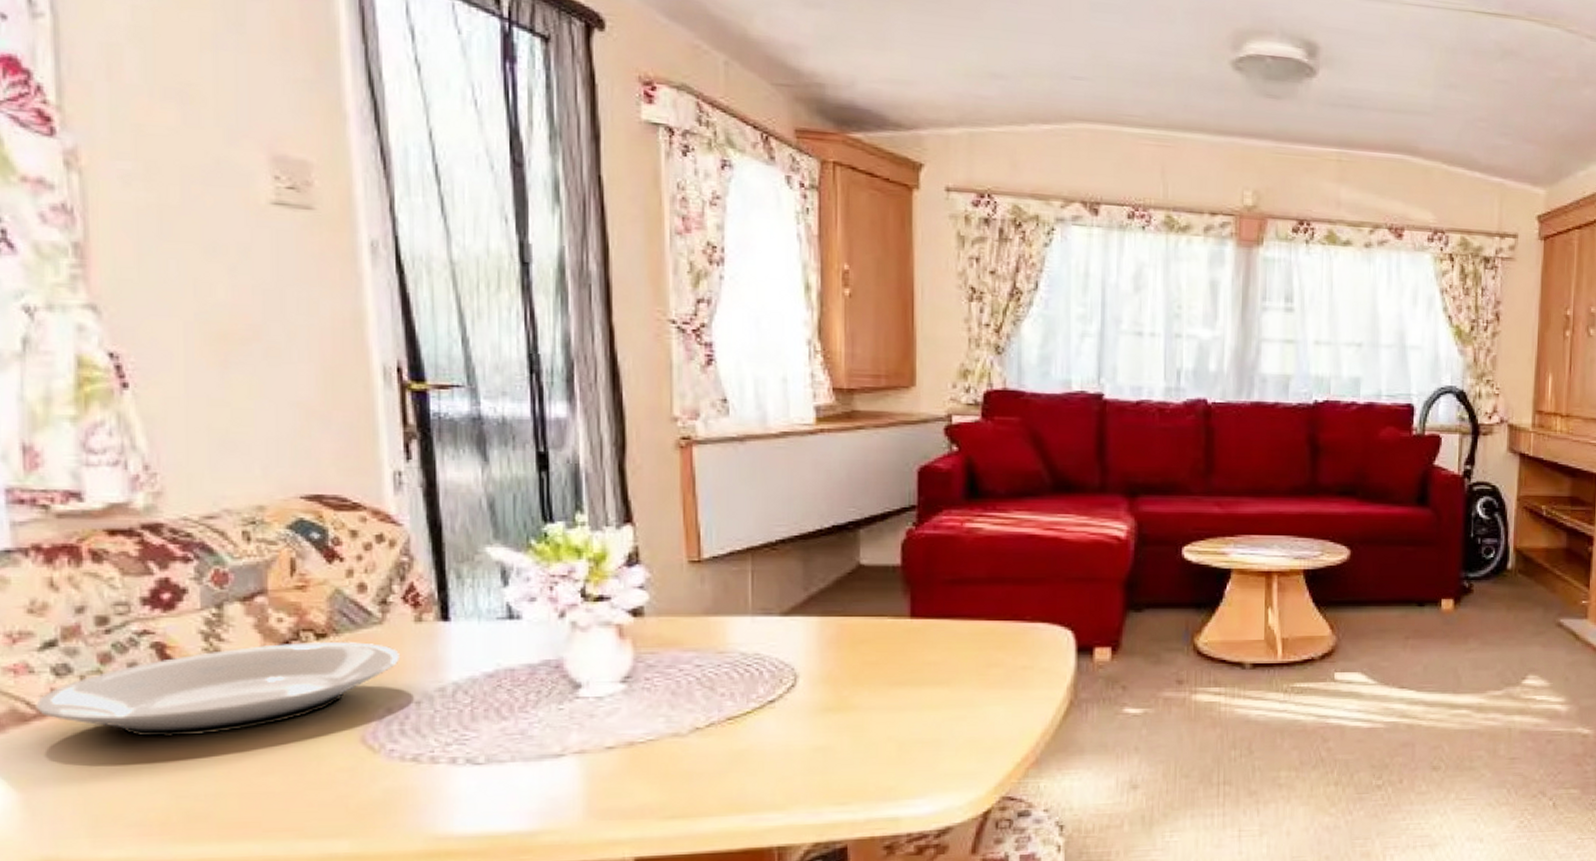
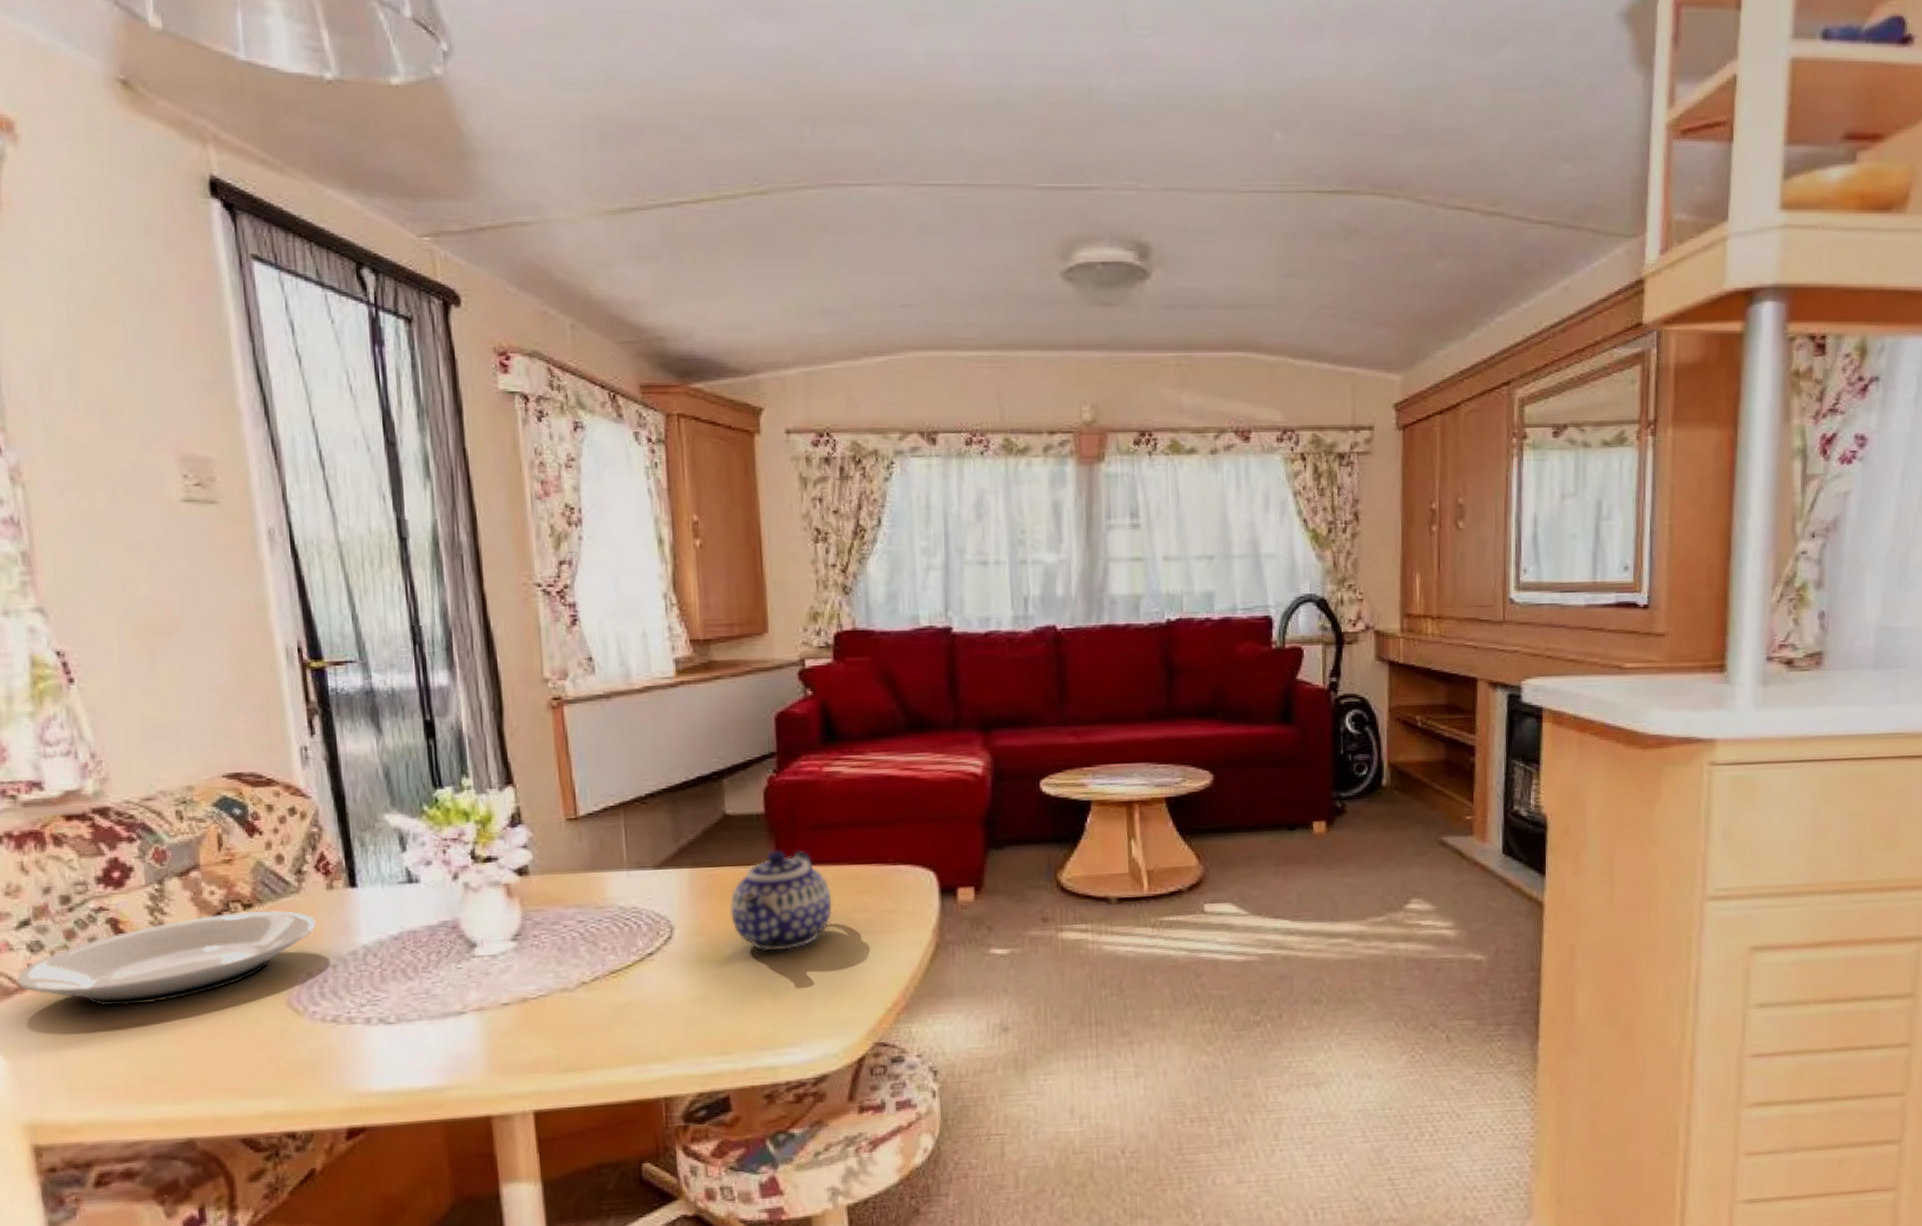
teapot: none [860,602,966,702] -> present [730,849,832,950]

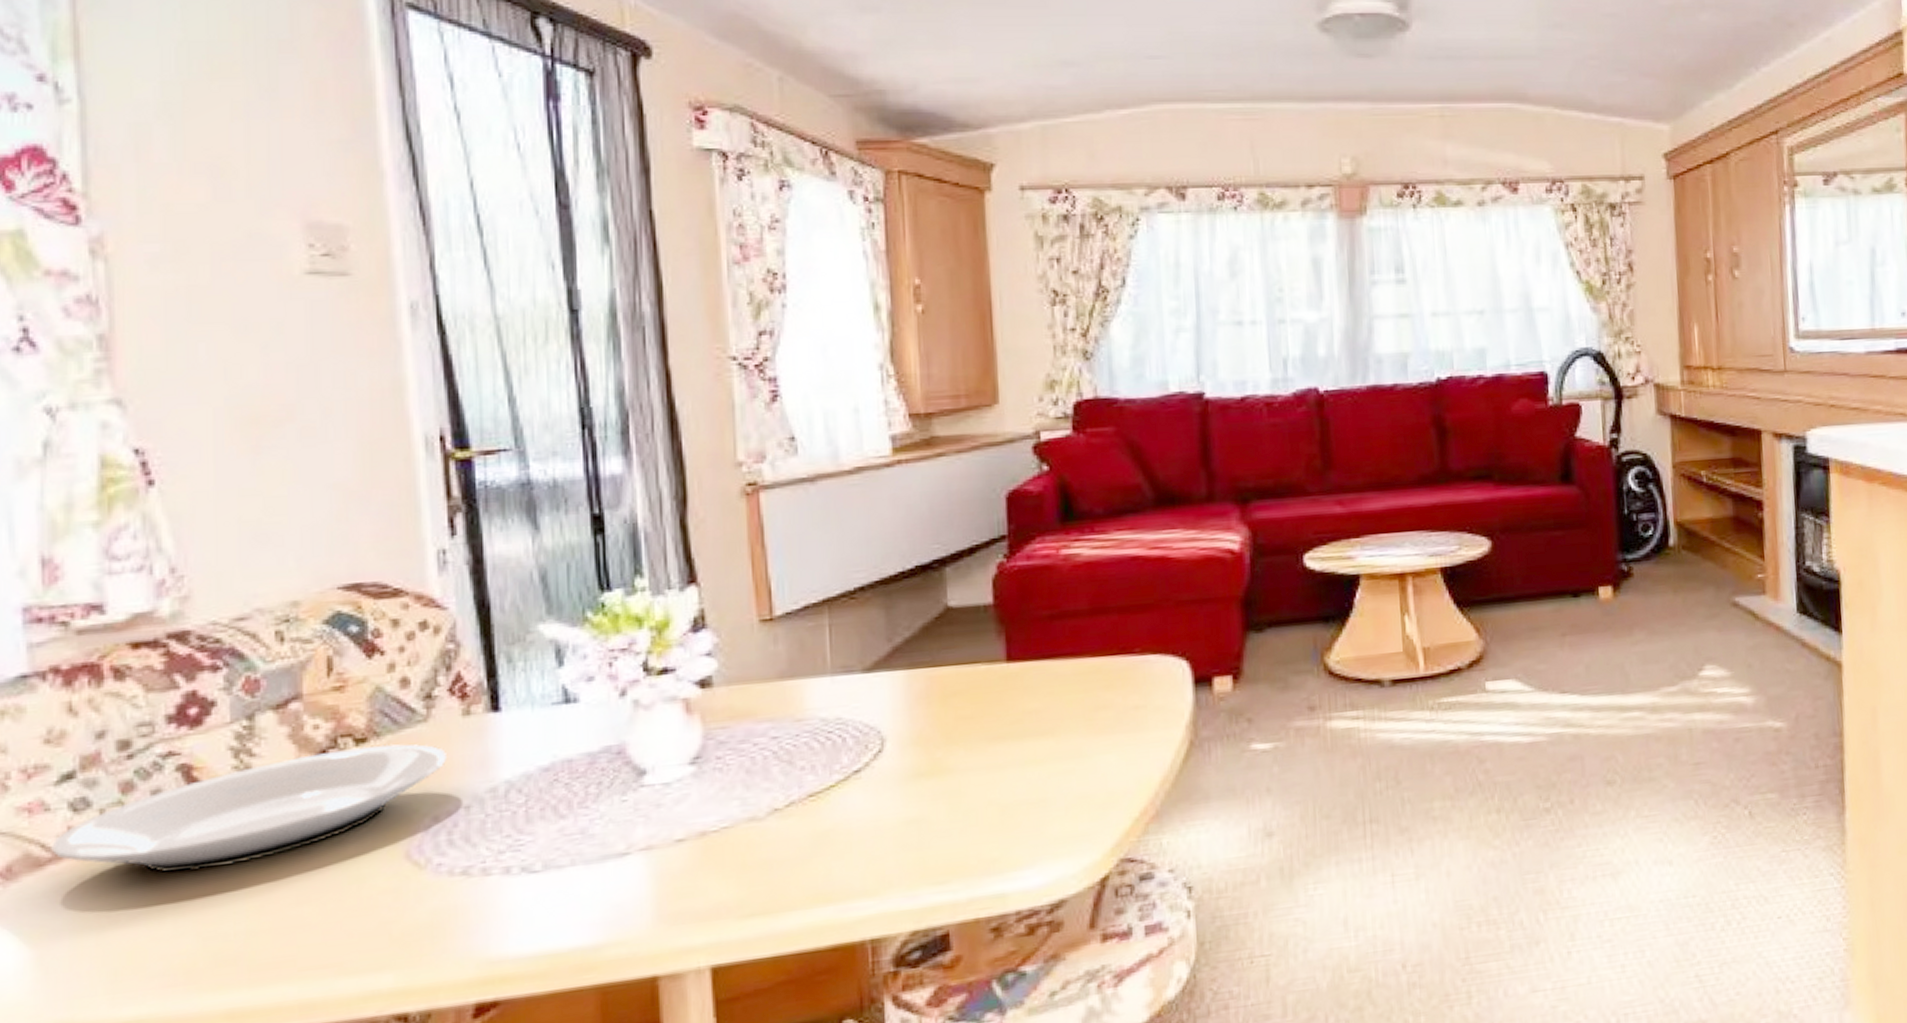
teapot: present [730,849,832,950] -> none [952,643,1071,760]

